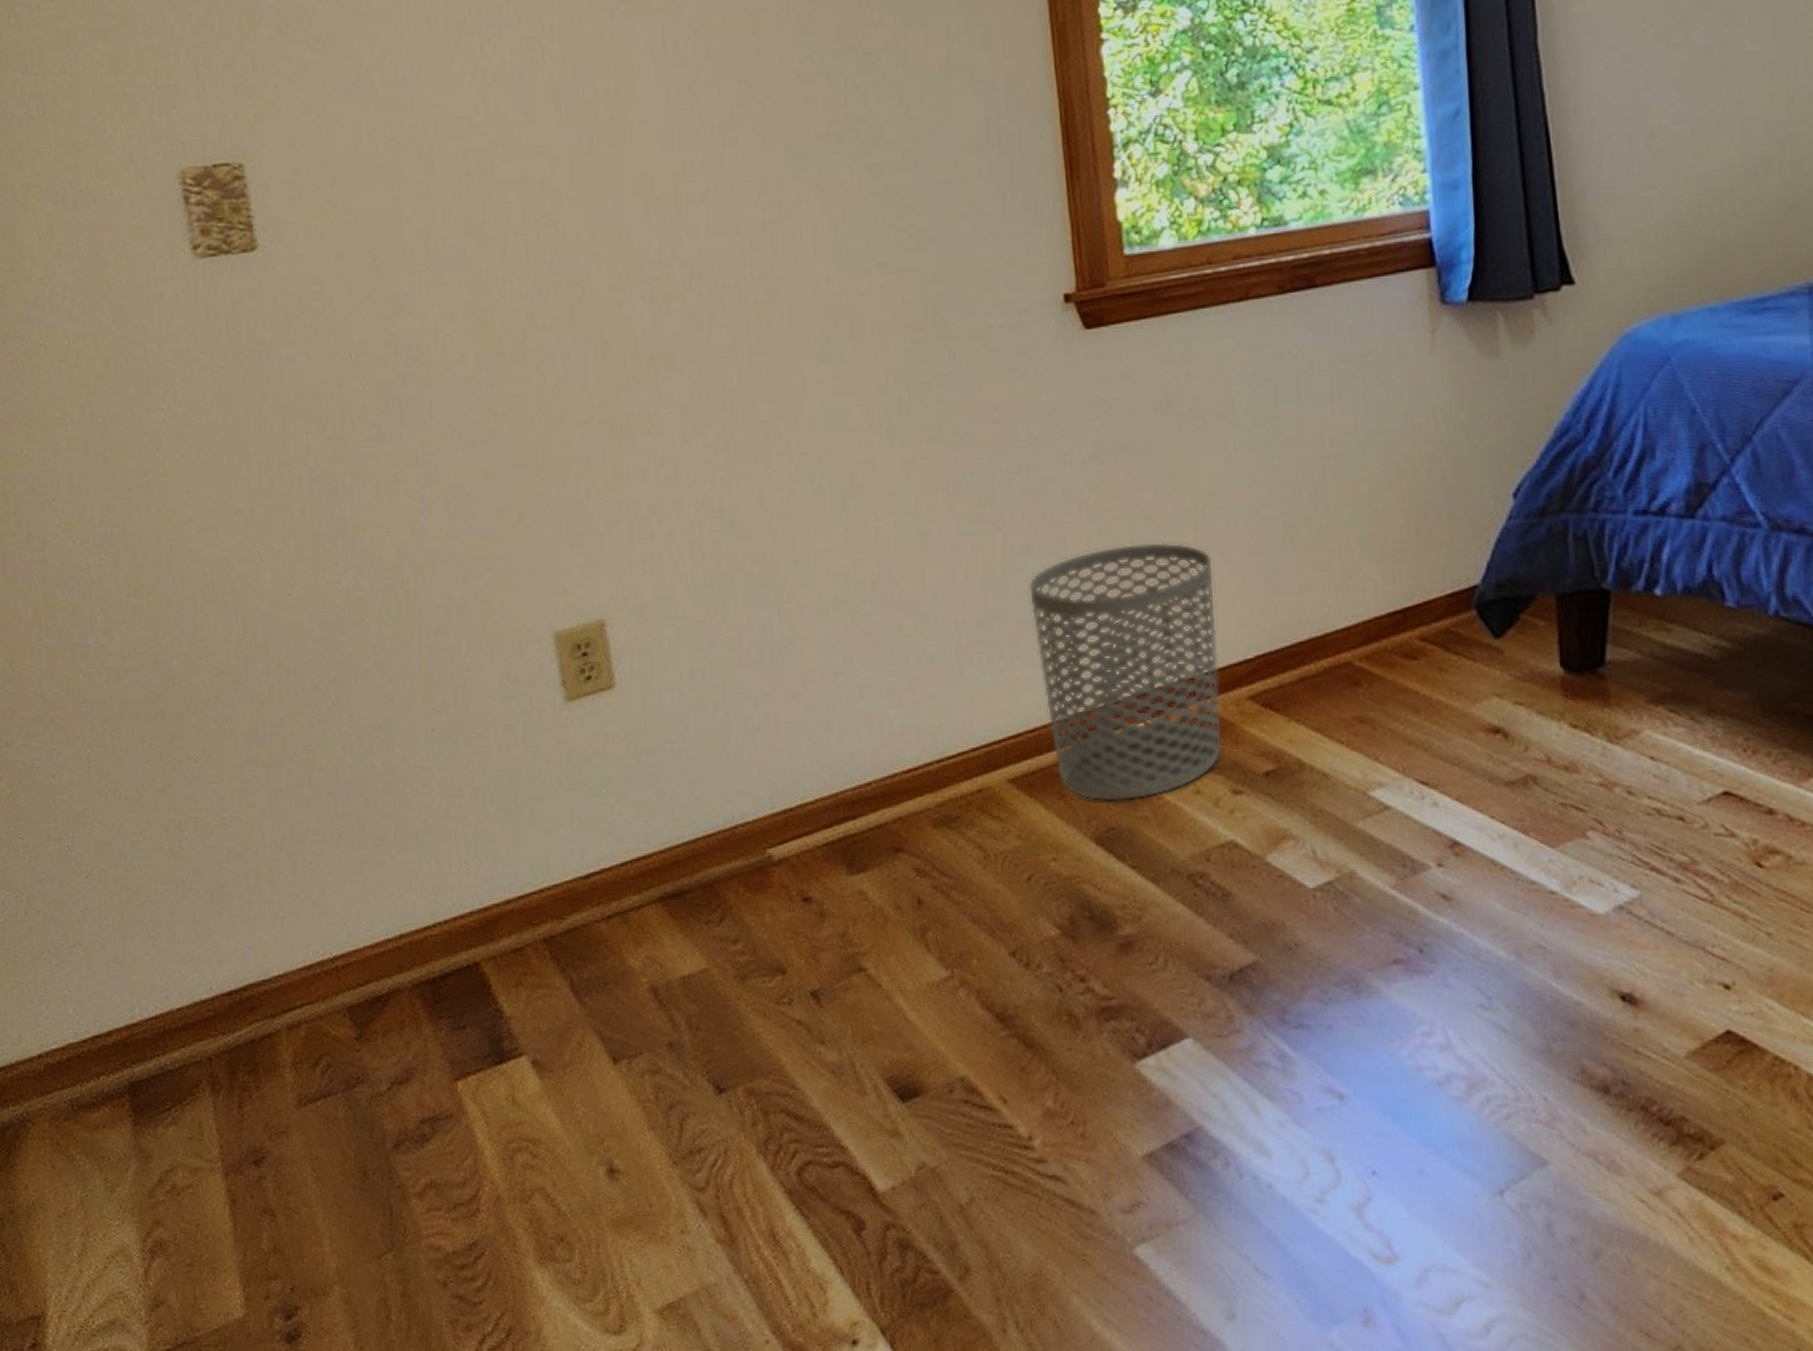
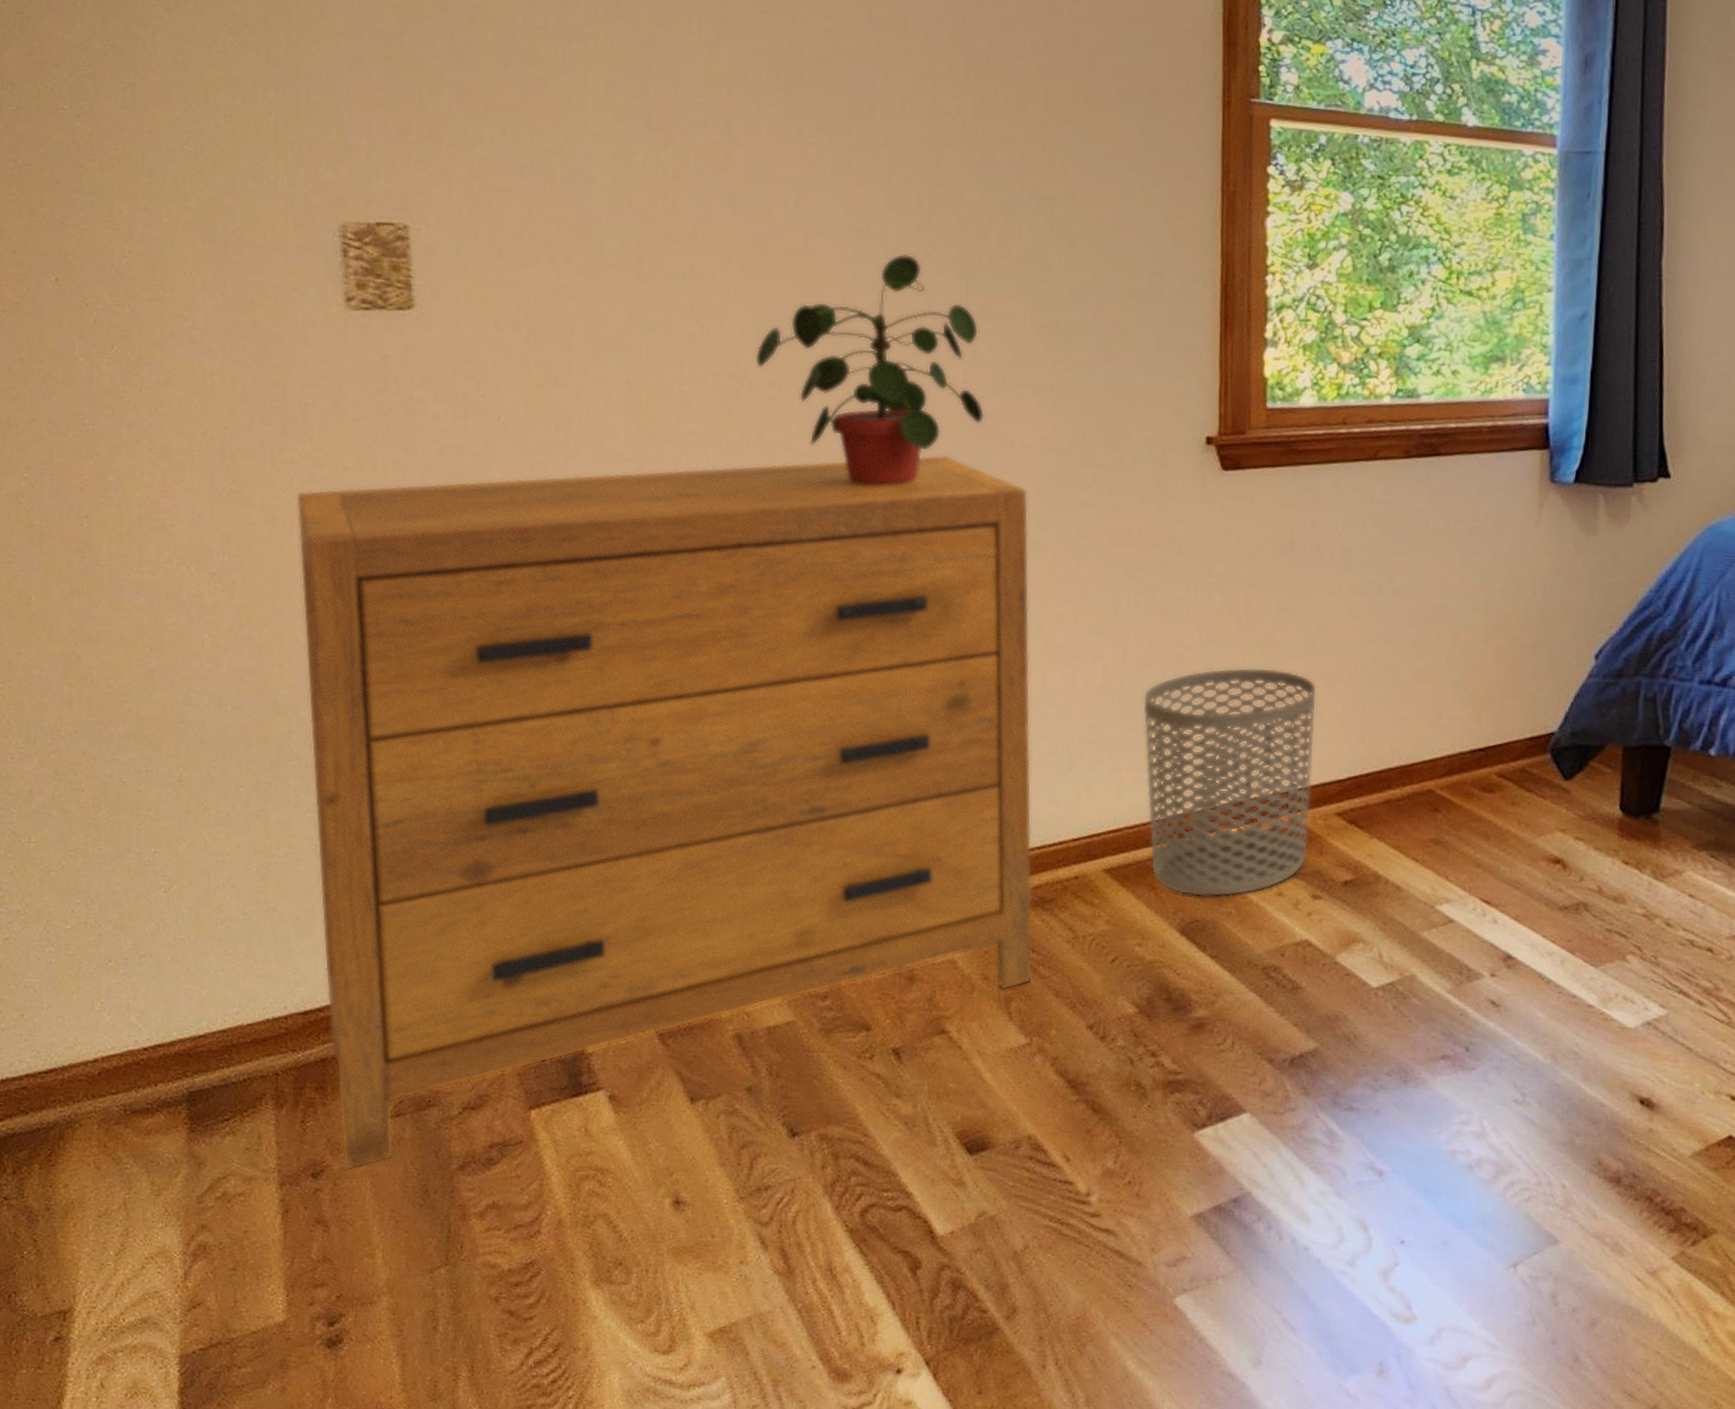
dresser: none [168,344,947,1156] -> present [296,454,1033,1171]
potted plant: none [592,132,831,385] -> present [754,253,985,486]

